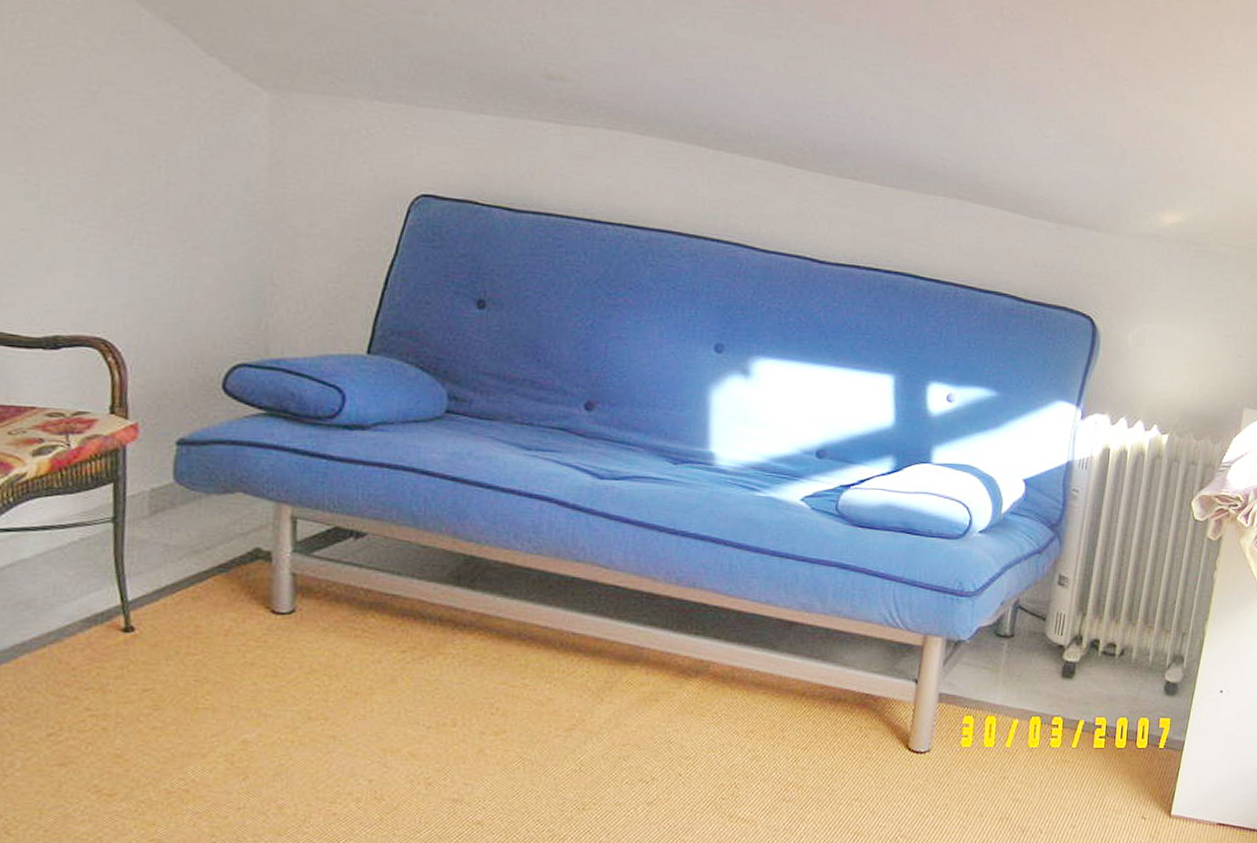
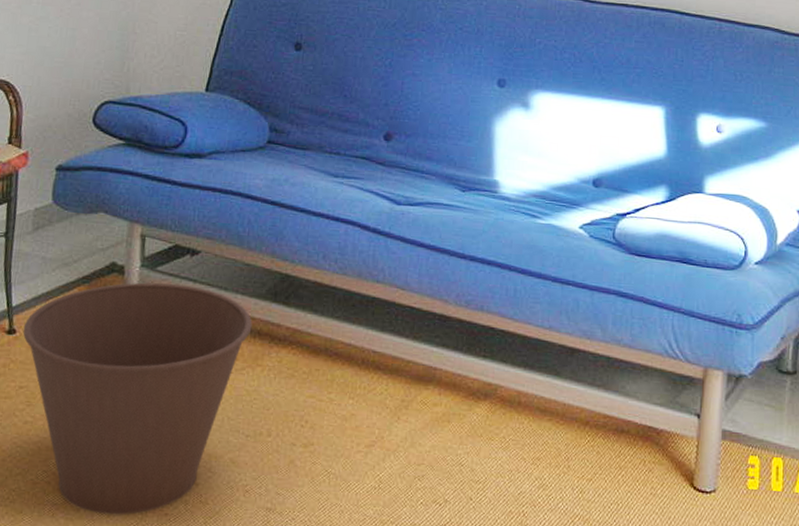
basket: none [143,569,432,819] -> present [23,282,253,515]

